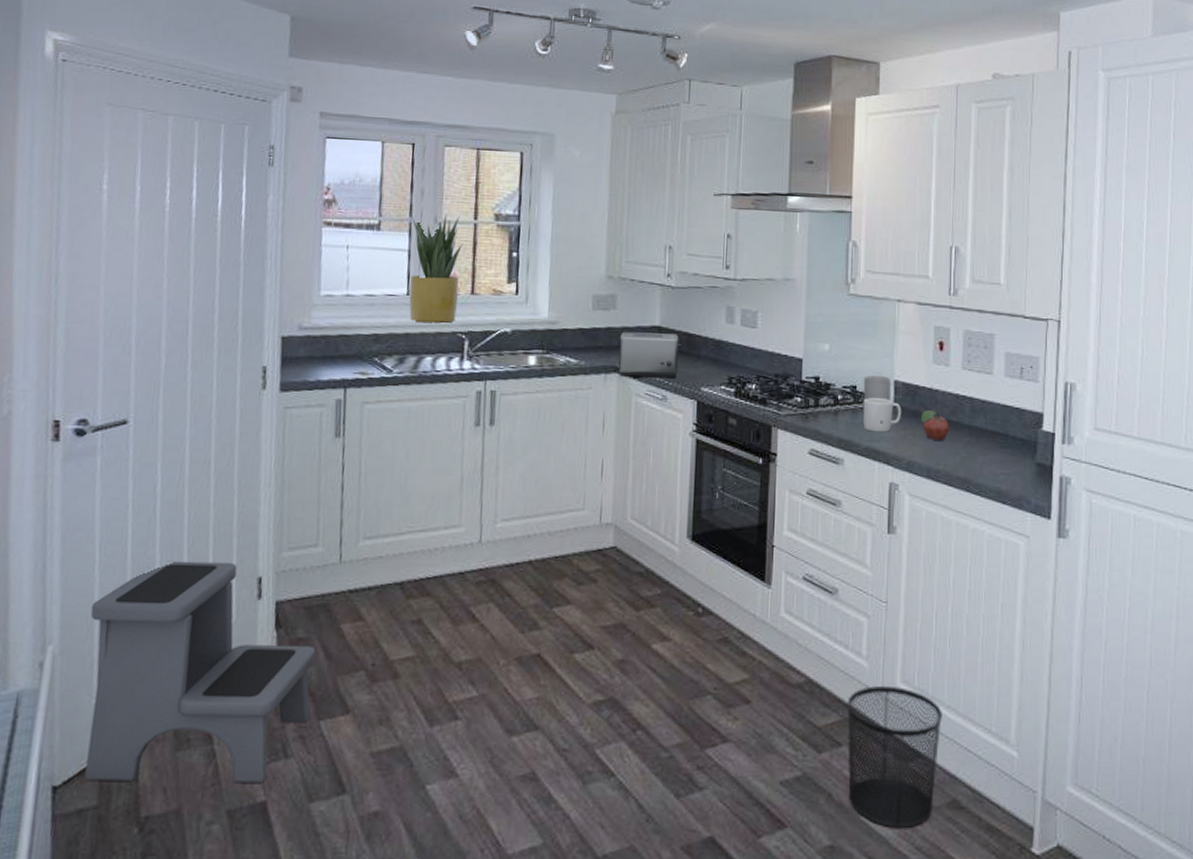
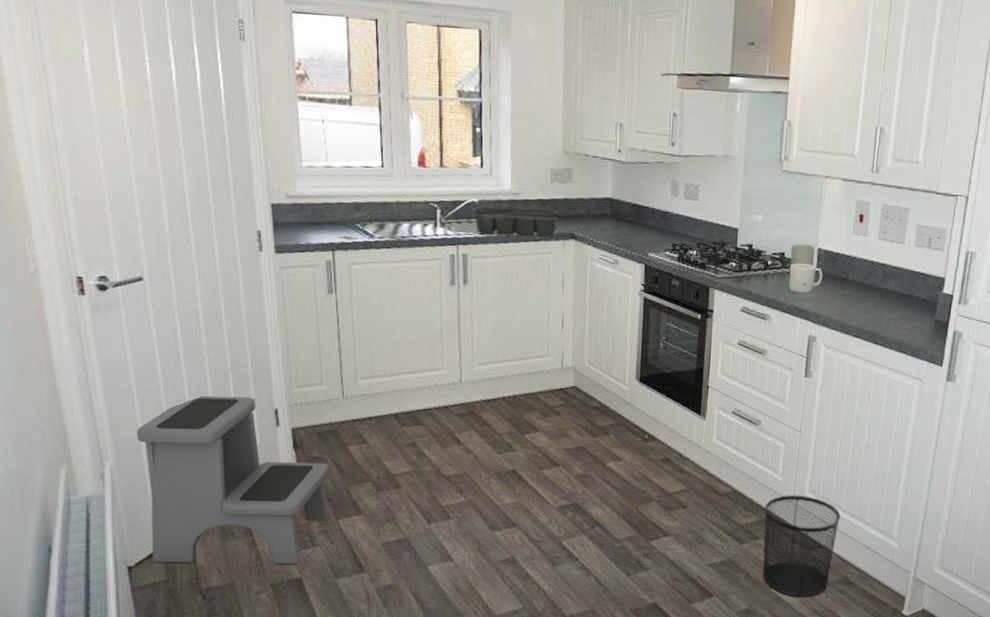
planter: present [409,214,463,323] -> none [379,90,430,193]
dish rack: none [504,332,600,371] -> present [472,202,558,238]
toaster: present [617,331,682,379] -> none [574,202,631,245]
fruit: present [921,410,950,442] -> none [839,275,864,302]

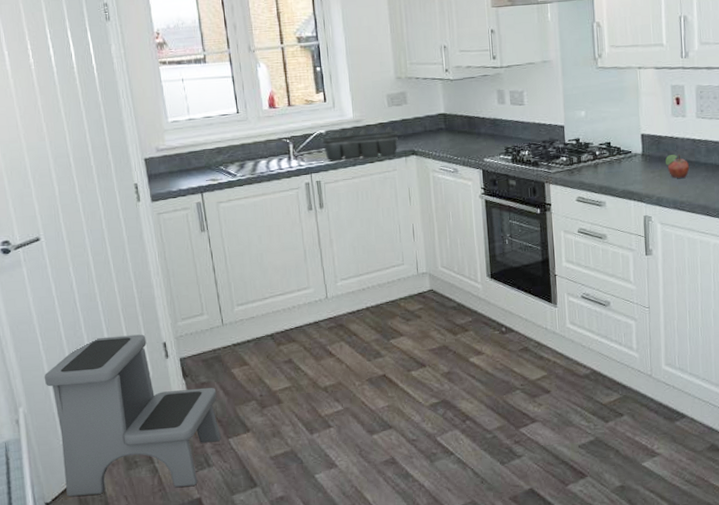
waste bin: present [762,494,841,598] -> none [624,368,699,469]
canister: present [782,240,825,274] -> none [608,129,649,158]
mug: present [788,263,823,293] -> none [617,149,650,178]
fruit: none [839,275,864,302] -> present [665,154,690,179]

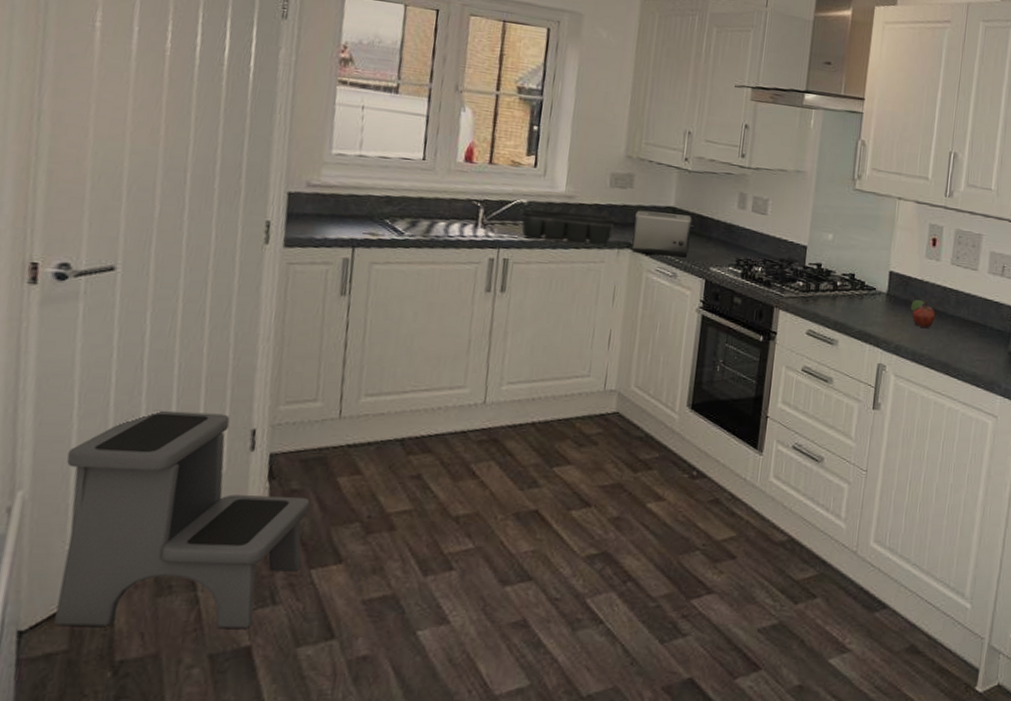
toaster: none [413,118,464,158] -> present [630,210,694,258]

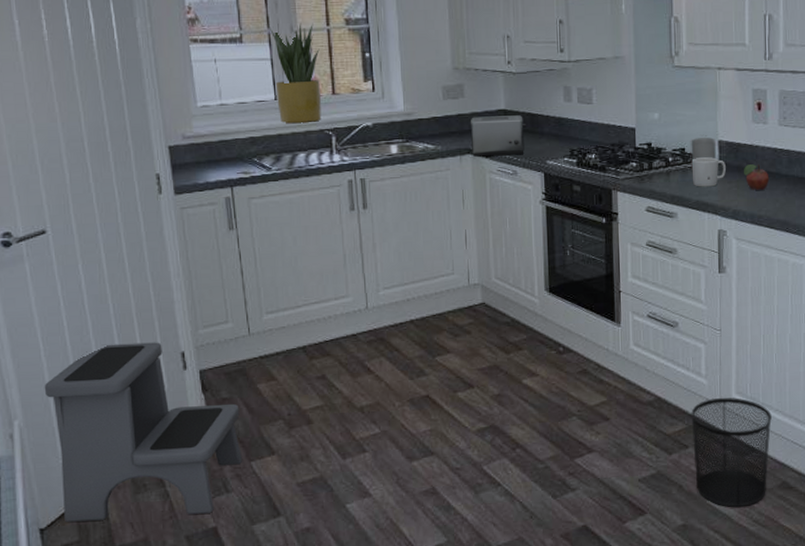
planter: none [424,80,484,190] -> present [268,23,322,123]
dish rack: present [519,204,615,245] -> none [367,121,453,158]
waste bin: none [818,544,908,671] -> present [691,397,772,508]
canister: none [852,262,897,298] -> present [682,134,726,167]
mug: none [857,285,895,318] -> present [691,157,727,187]

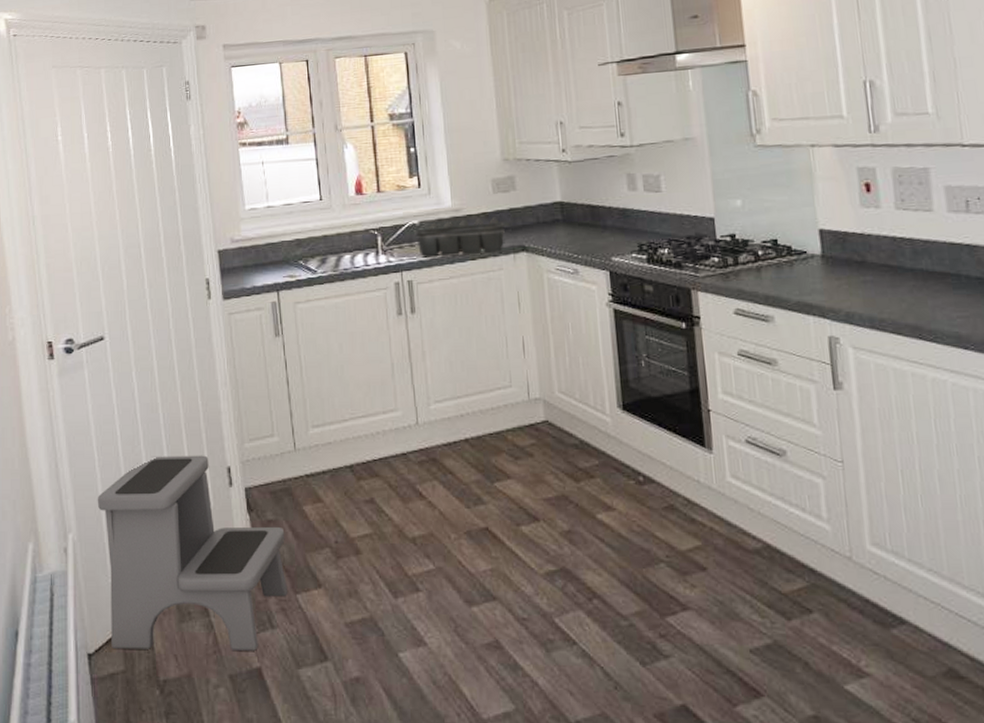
planter: present [268,23,322,123] -> none [314,120,367,224]
dish rack: none [367,121,453,158] -> present [413,217,505,258]
toaster: present [470,115,526,157] -> none [523,207,586,255]
canister: present [682,134,726,167] -> none [774,222,830,260]
mug: present [691,157,727,187] -> none [786,249,833,285]
waste bin: present [691,397,772,508] -> none [812,548,927,700]
fruit: present [744,164,770,191] -> none [855,256,890,289]

